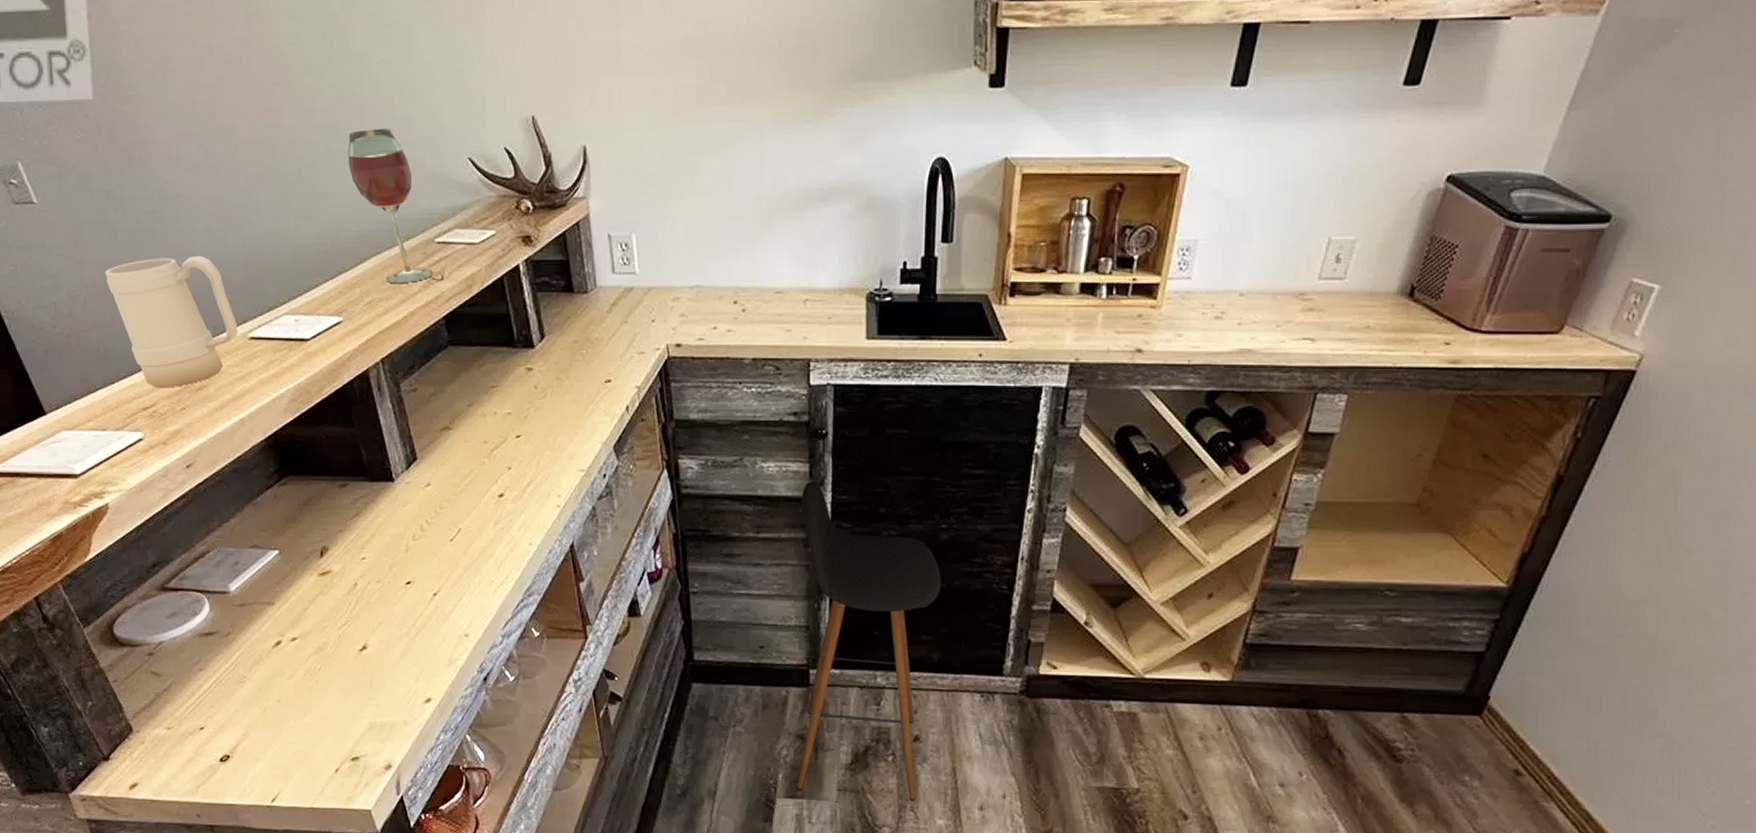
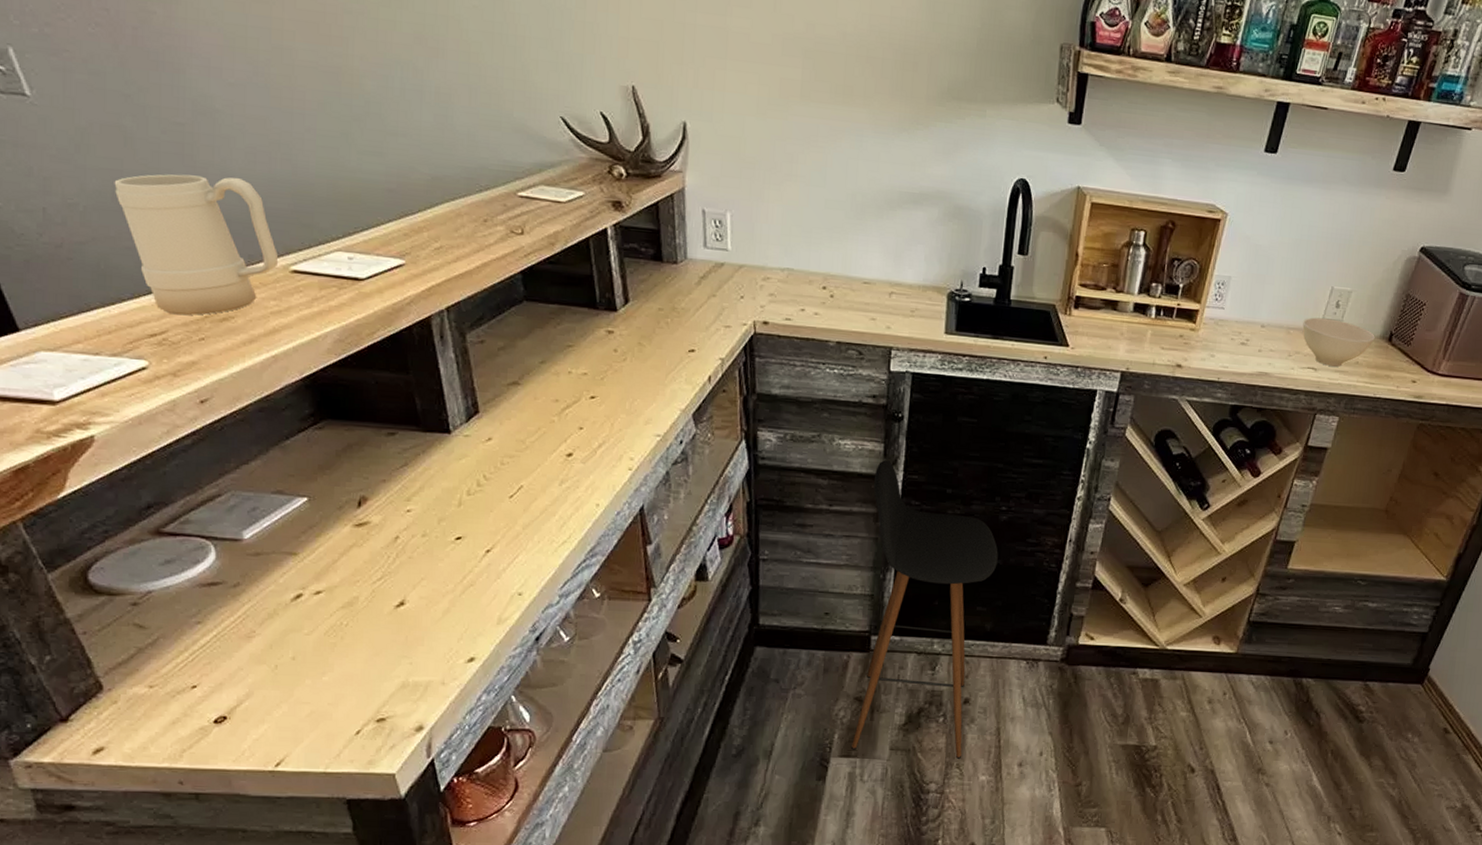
wineglass: present [347,128,433,284] -> none [425,72,513,233]
bowl: none [1292,277,1391,334] -> present [1302,317,1375,367]

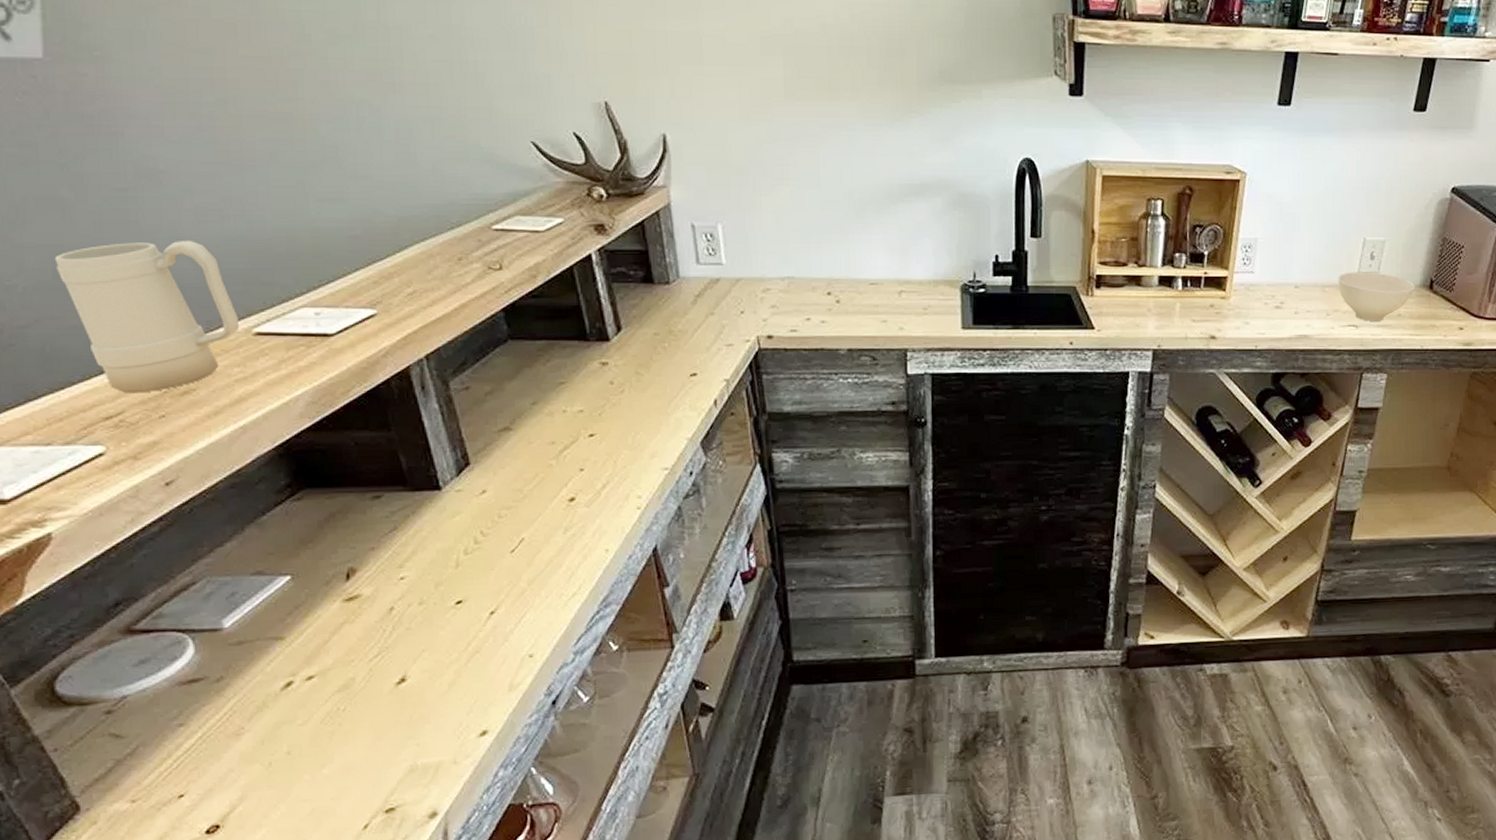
bar stool: present [851,460,998,759] -> none [901,470,1043,786]

